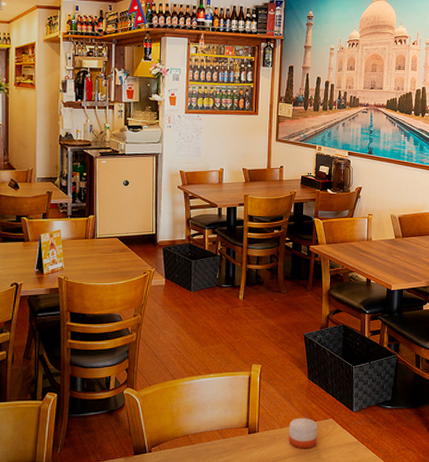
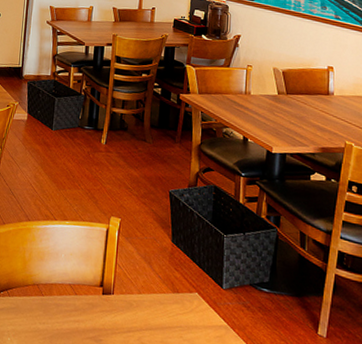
candle: present [289,417,318,449] -> none [147,285,181,324]

